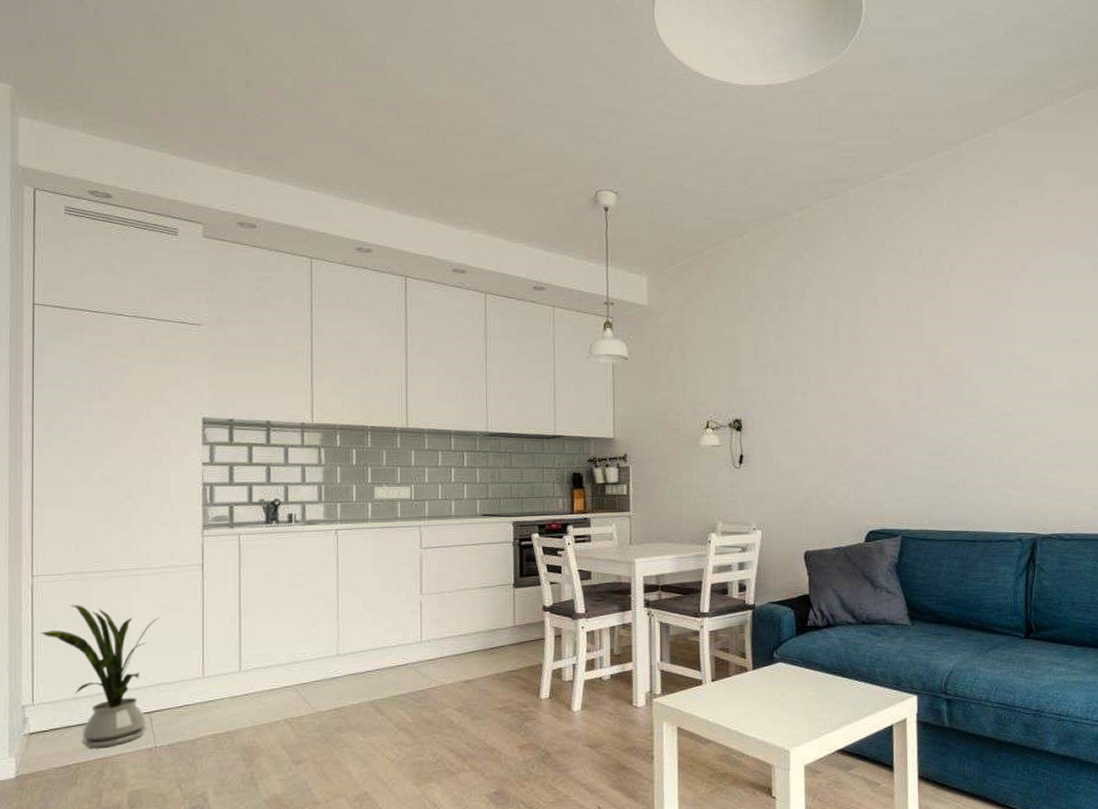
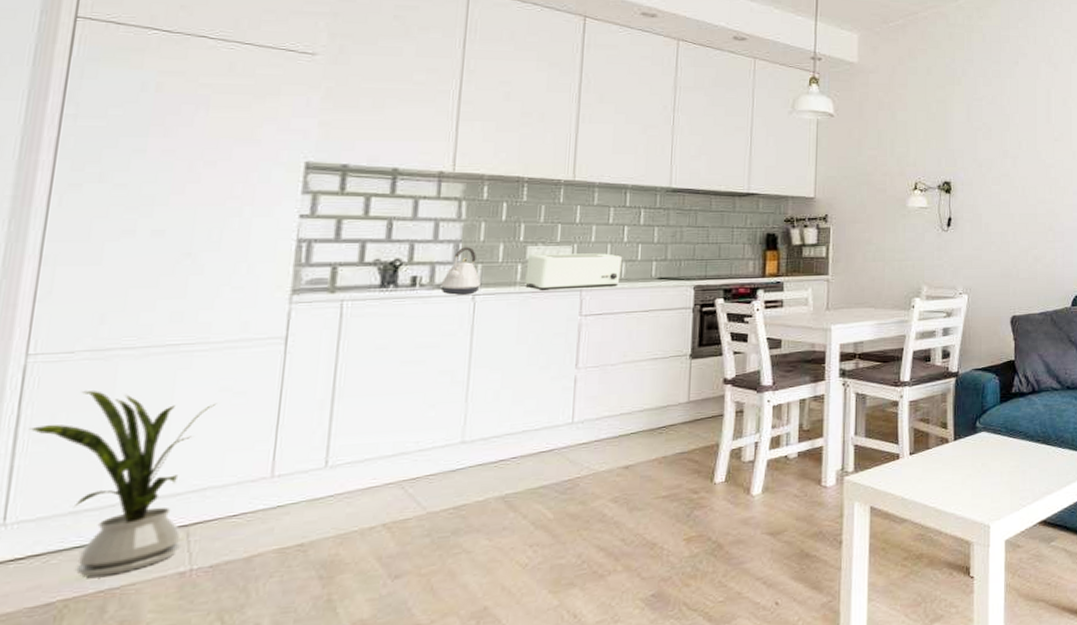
kettle: none [311,488,340,530] -> present [441,247,481,295]
toaster: none [375,493,452,527] -> present [525,253,623,291]

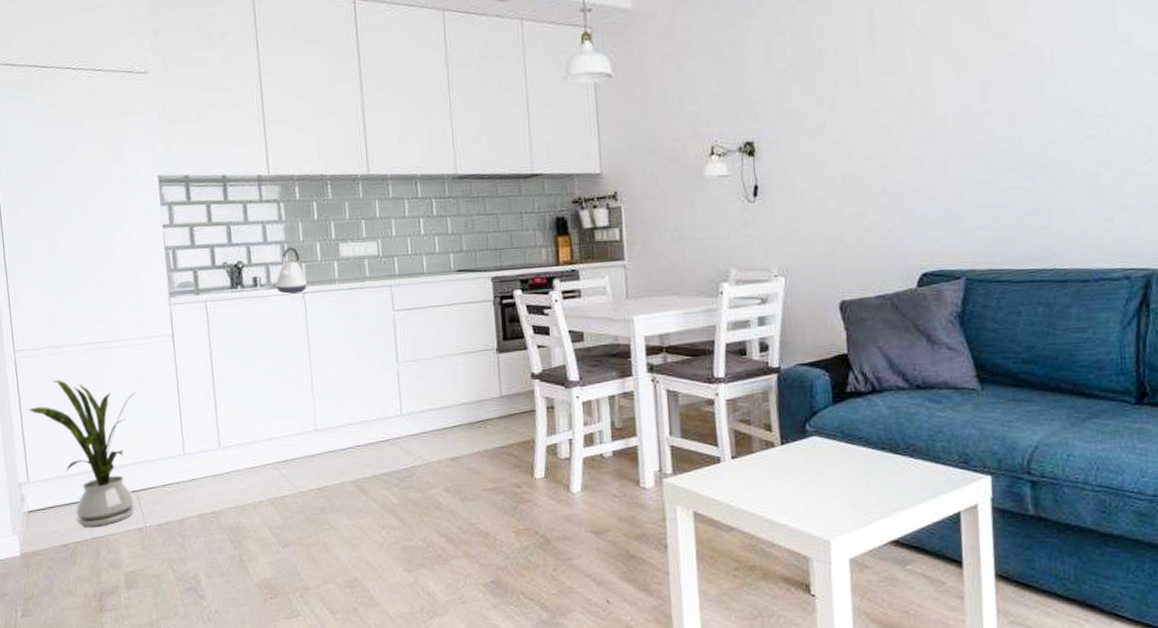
toaster: present [525,253,623,291] -> none [341,247,423,288]

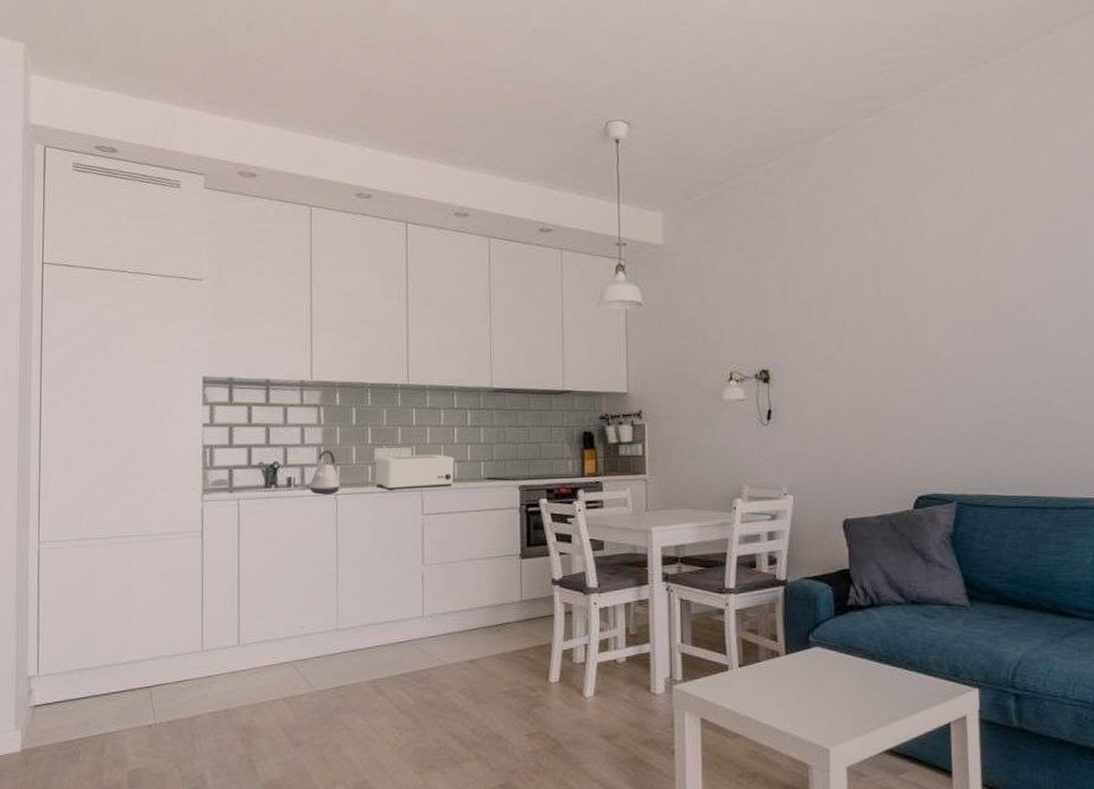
house plant: present [27,380,137,527] -> none [45,573,160,723]
toaster: none [341,247,423,288] -> present [375,454,455,491]

